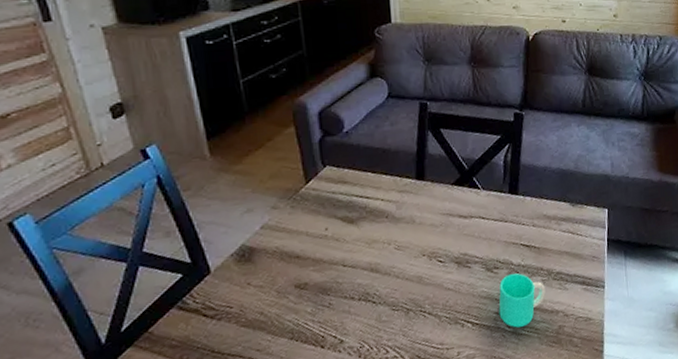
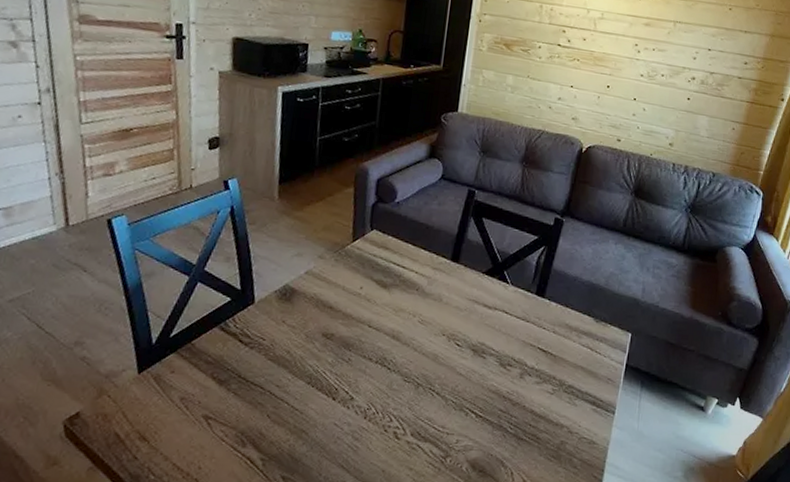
cup: present [498,273,546,328] -> none [504,374,554,432]

